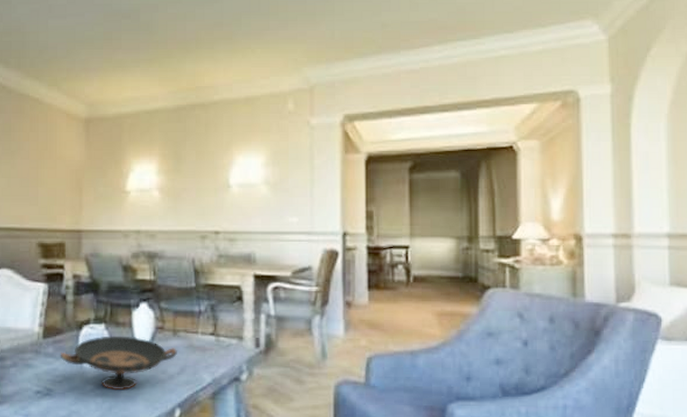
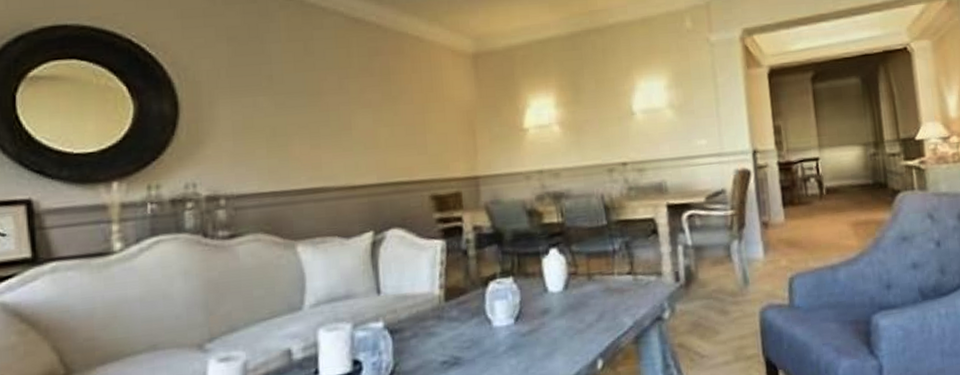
decorative bowl: present [60,335,177,391] -> none [465,287,594,349]

